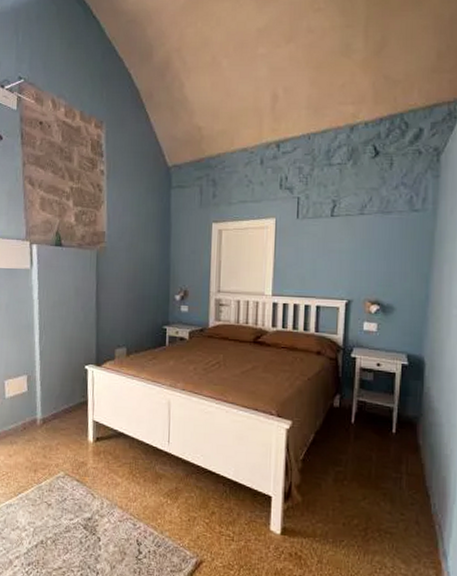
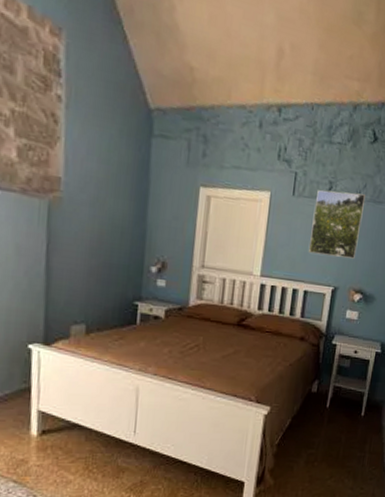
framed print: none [317,207,373,271] -> present [308,190,366,259]

